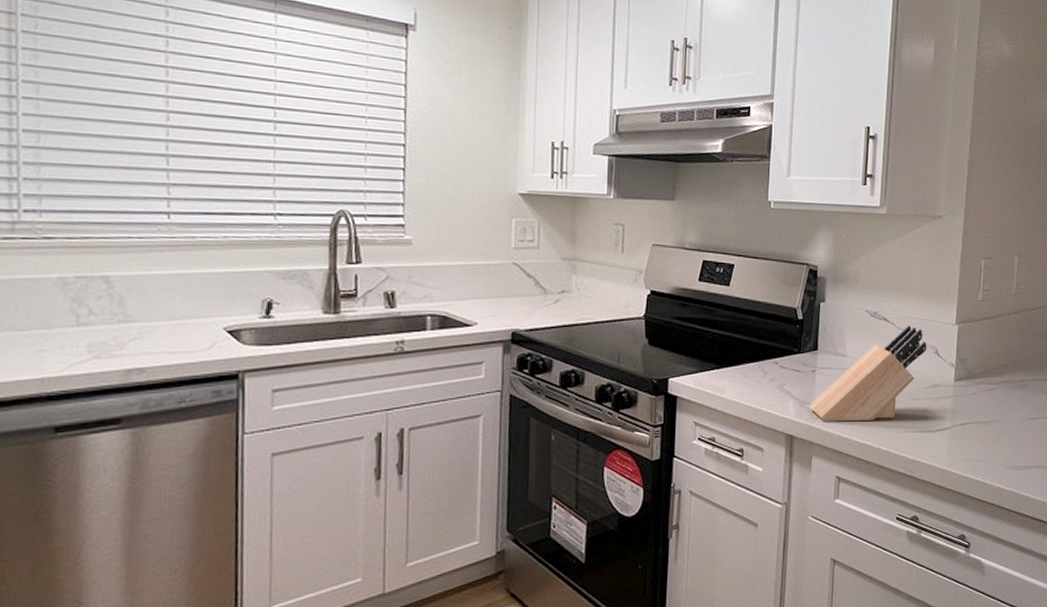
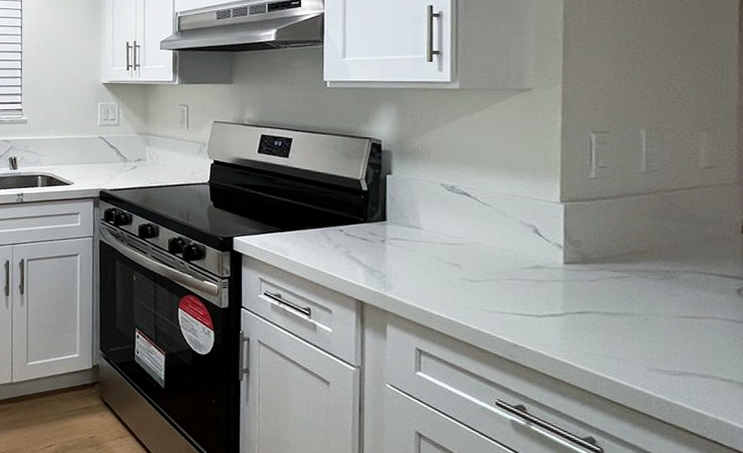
knife block: present [809,325,927,421] -> none [380,201,523,297]

